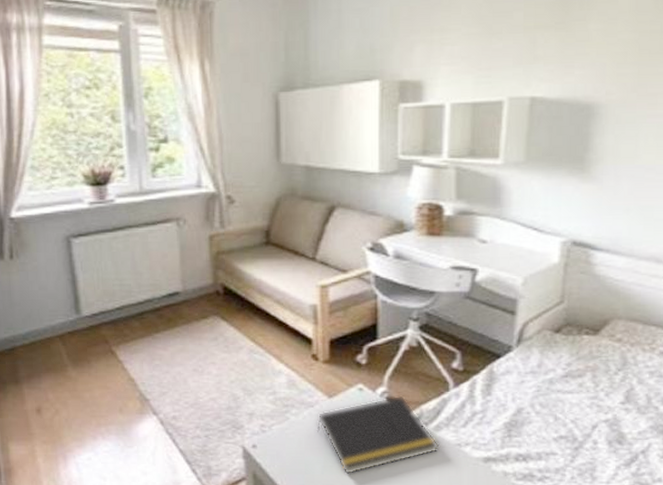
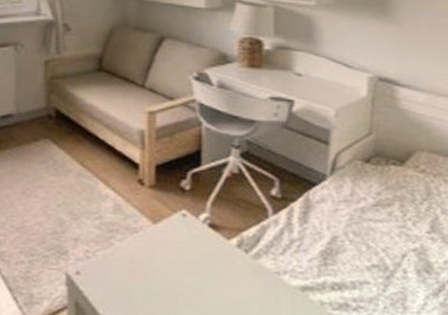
notepad: present [317,395,440,475] -> none [141,222,259,304]

